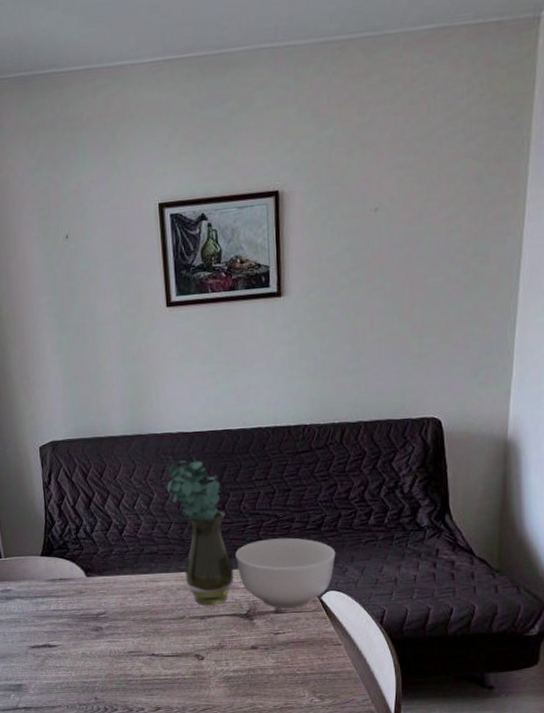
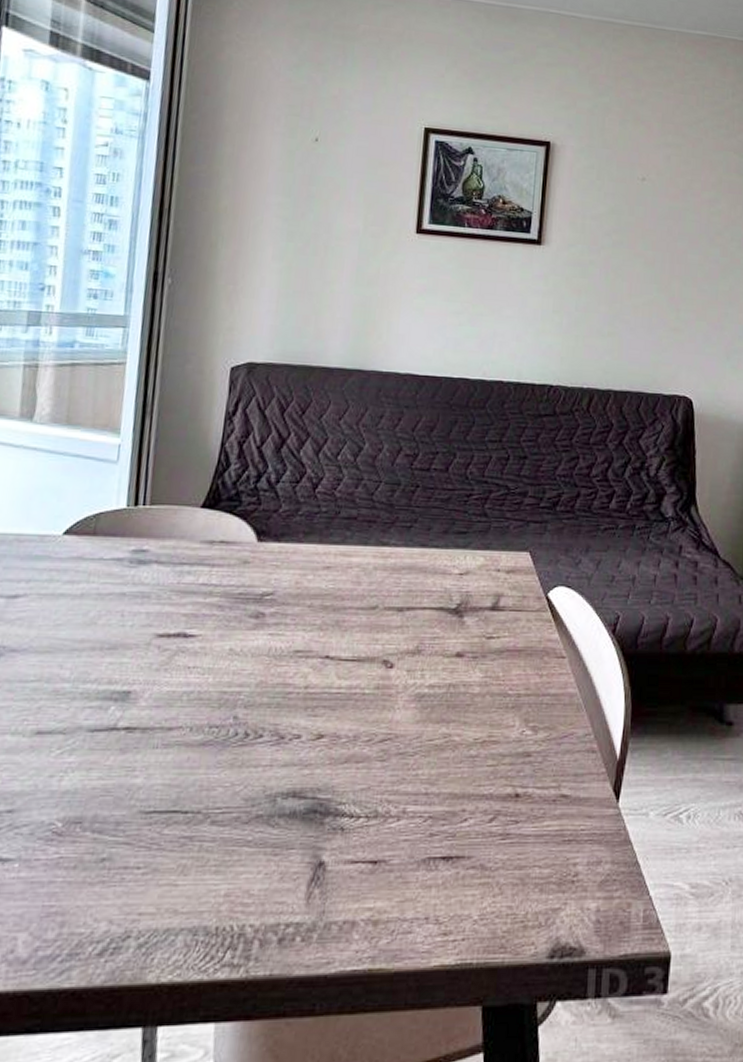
vase: present [167,456,234,605] -> none [383,400,449,593]
bowl: present [235,537,336,609] -> none [452,514,570,605]

